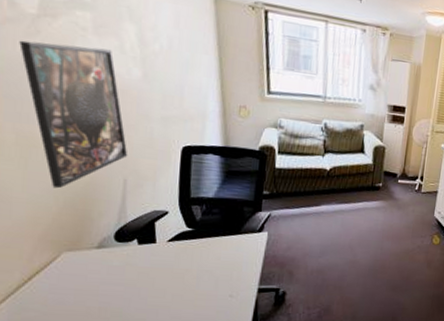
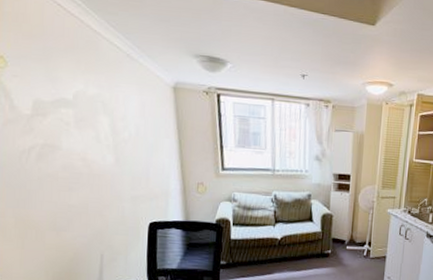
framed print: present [19,40,128,189] -> none [18,137,104,265]

